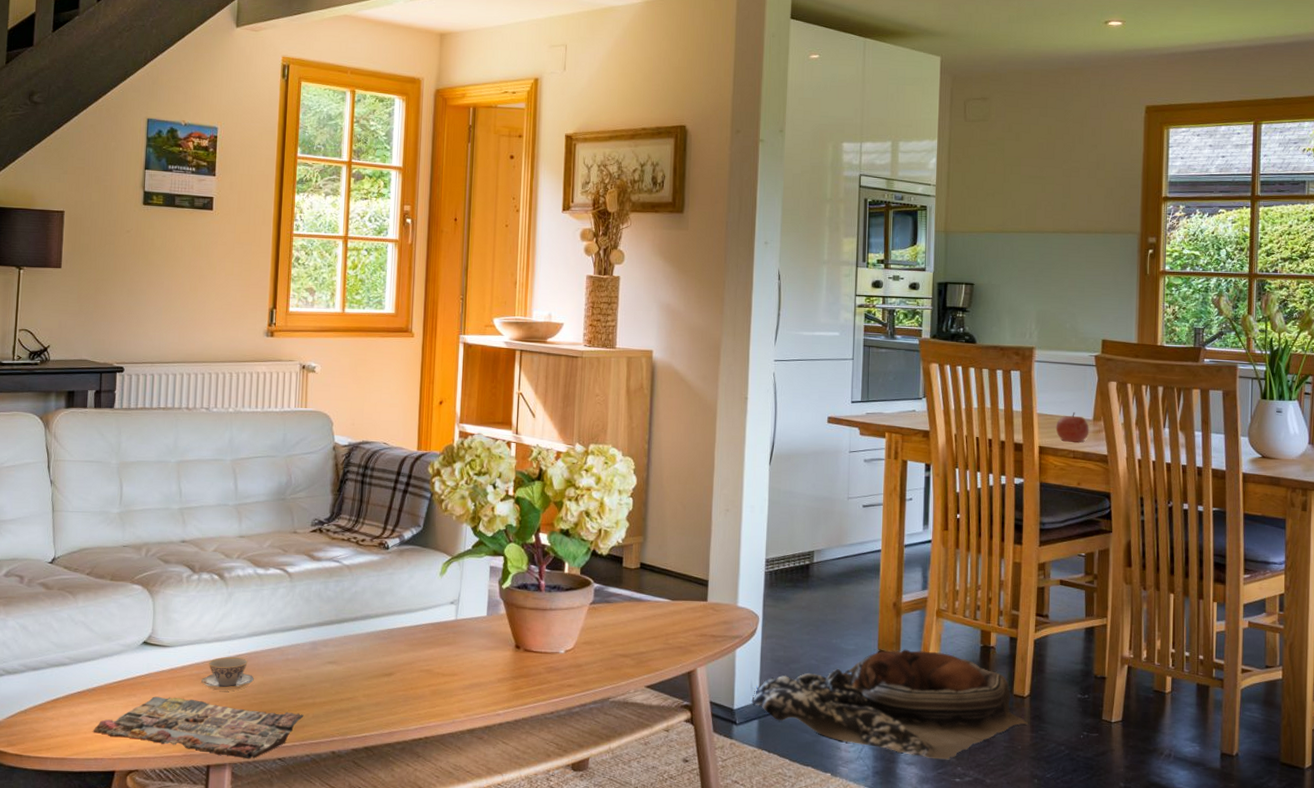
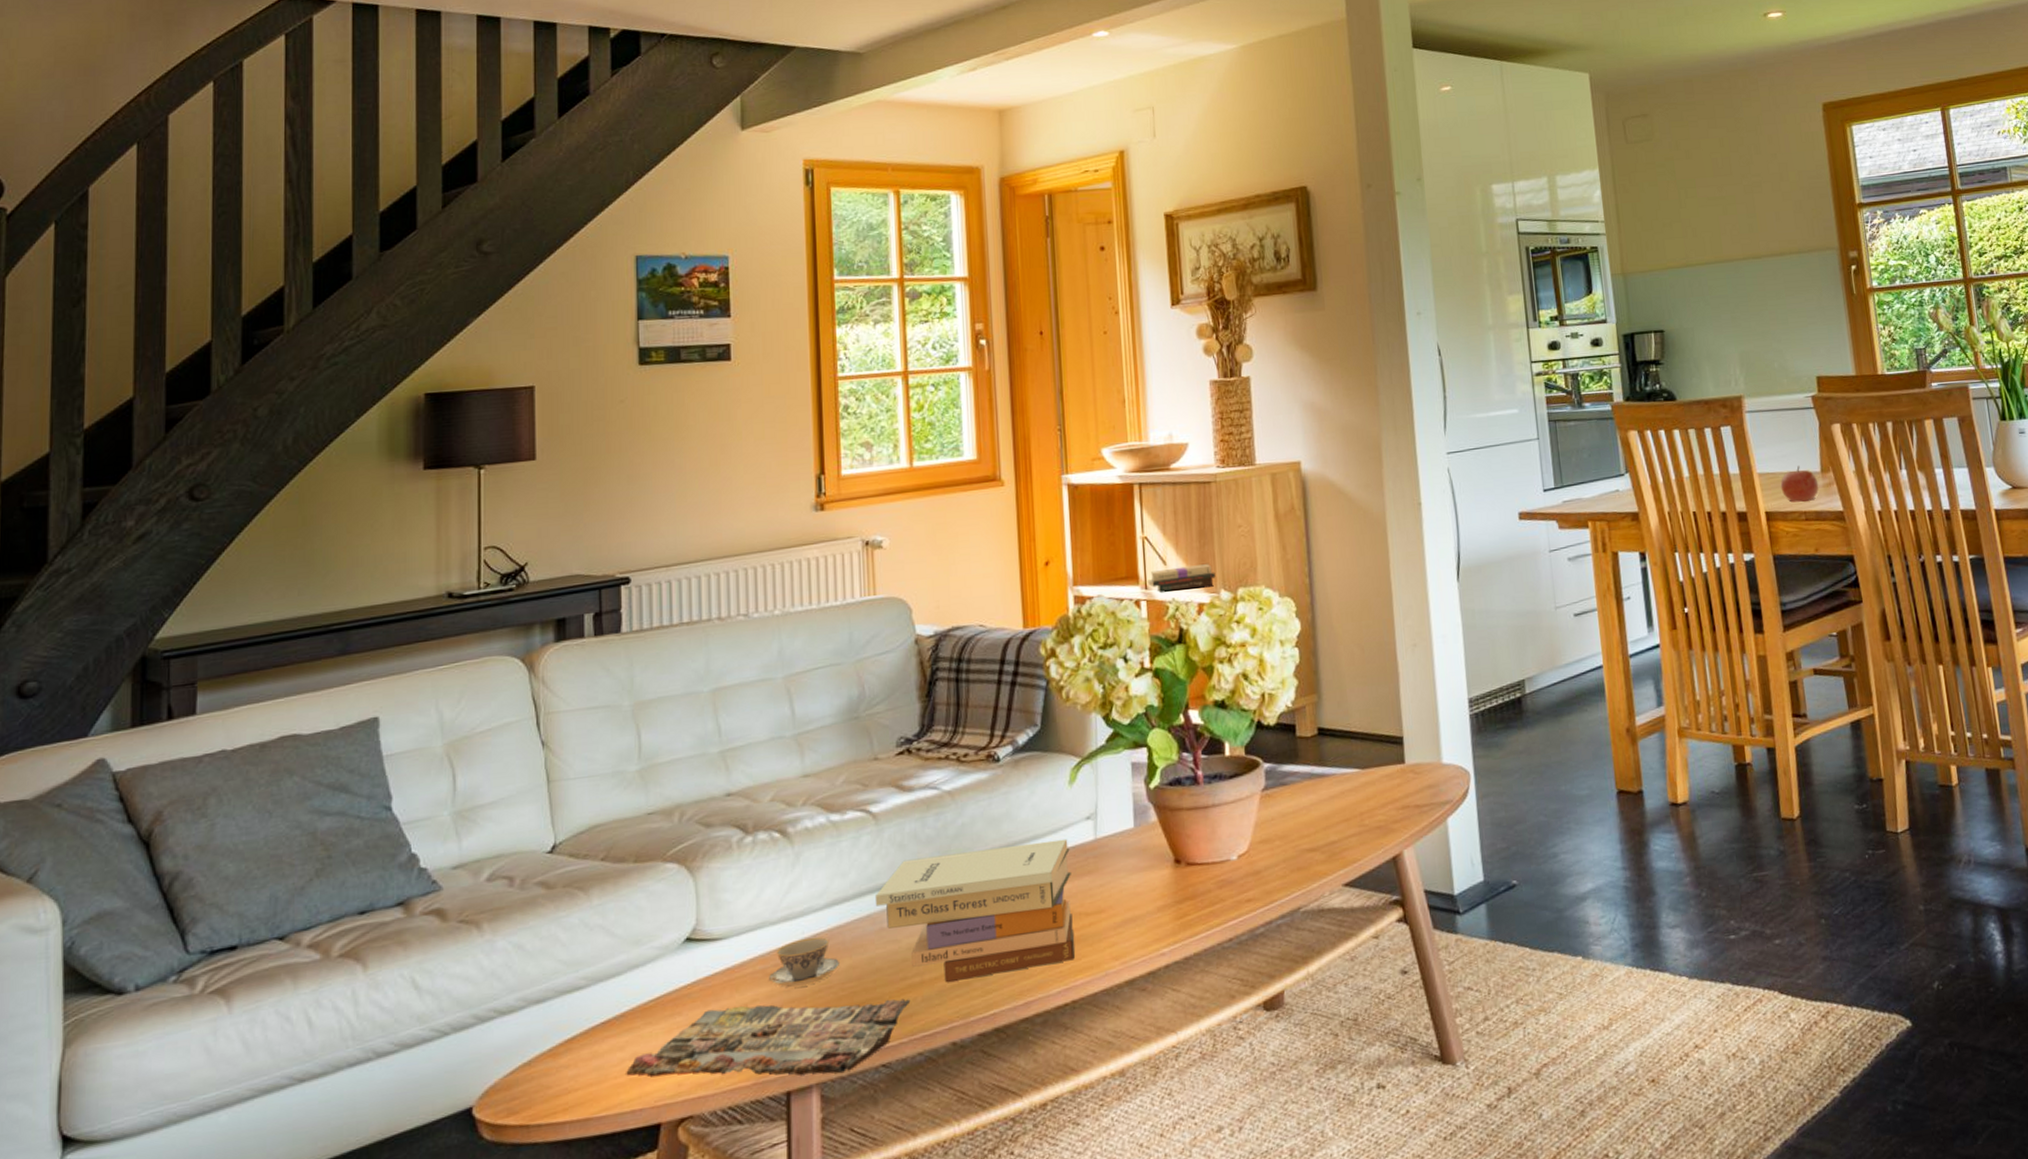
books: none [284,611,435,707] -> present [874,838,1075,982]
books: none [519,420,573,440] -> present [1148,564,1216,594]
dog bed: present [752,649,1028,760] -> none [1475,780,1803,916]

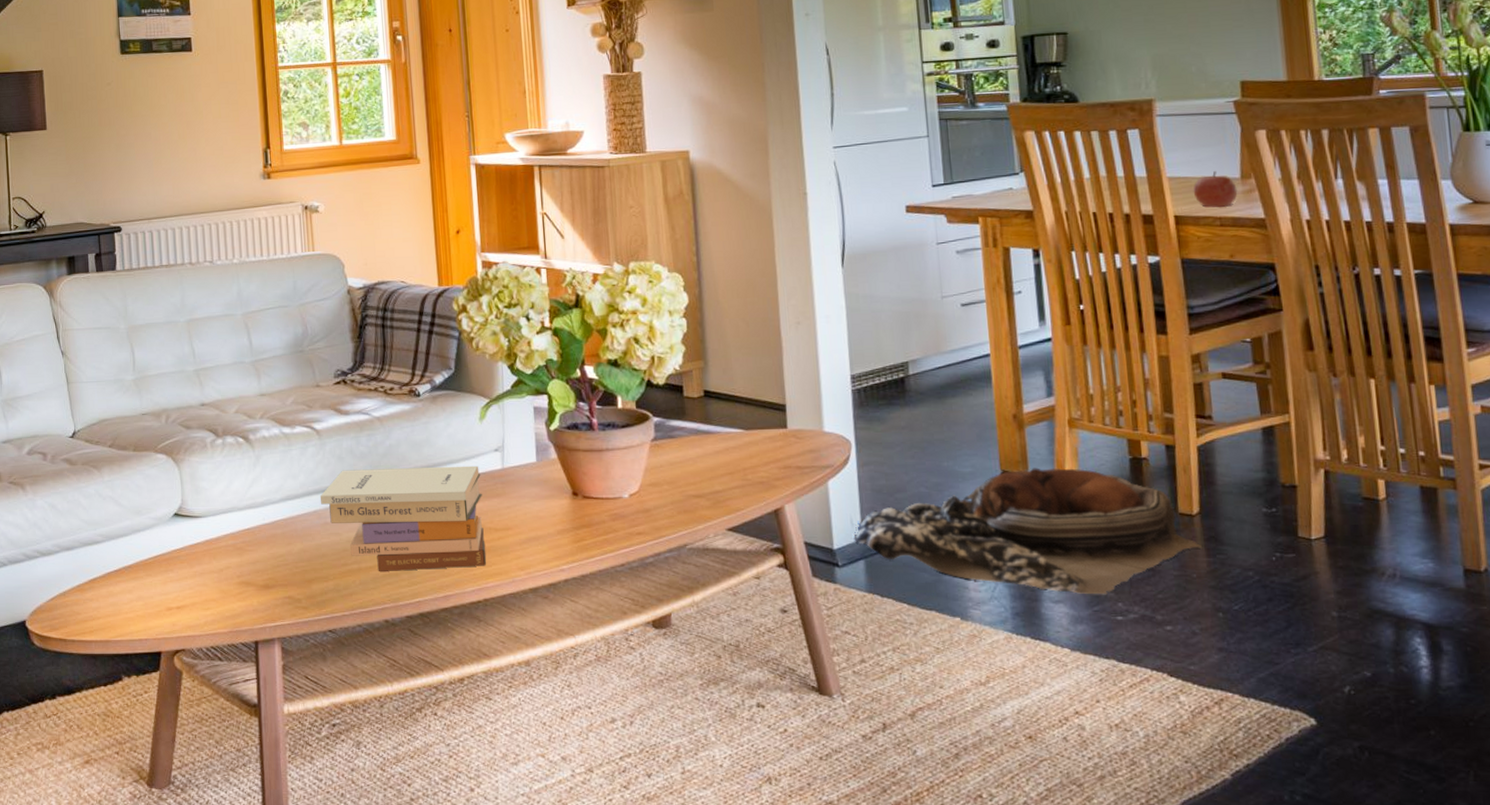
magazine: present [626,998,911,1076] -> none [134,570,351,633]
teacup: present [769,937,839,988] -> none [239,524,293,561]
books: present [1148,564,1216,594] -> none [547,239,609,263]
dog bed: none [1475,780,1803,916] -> present [854,468,1202,595]

